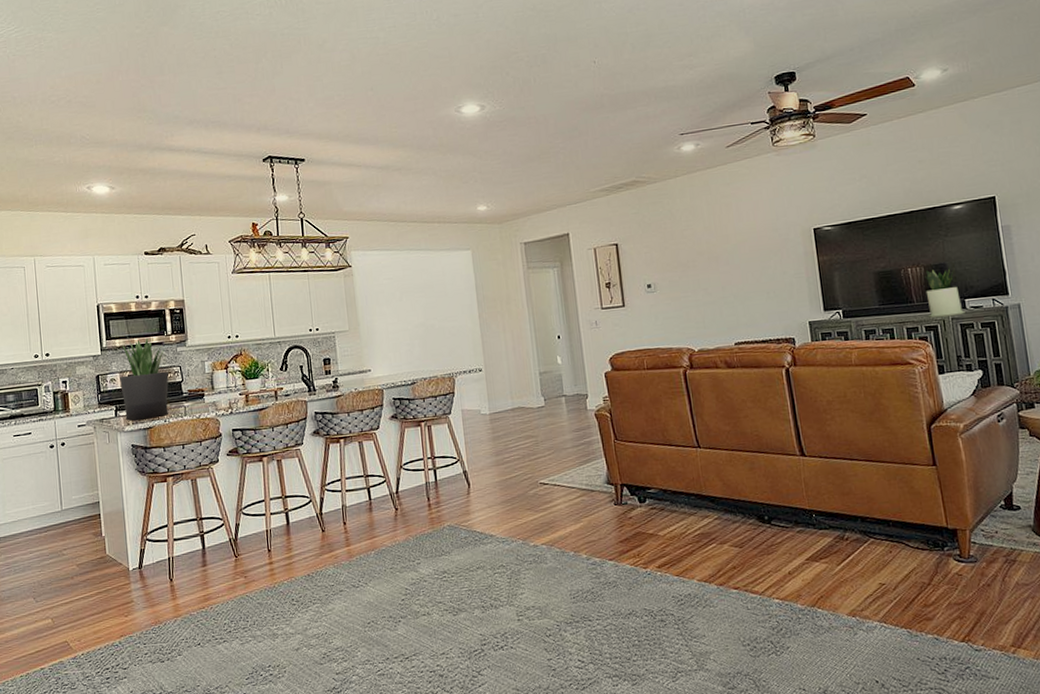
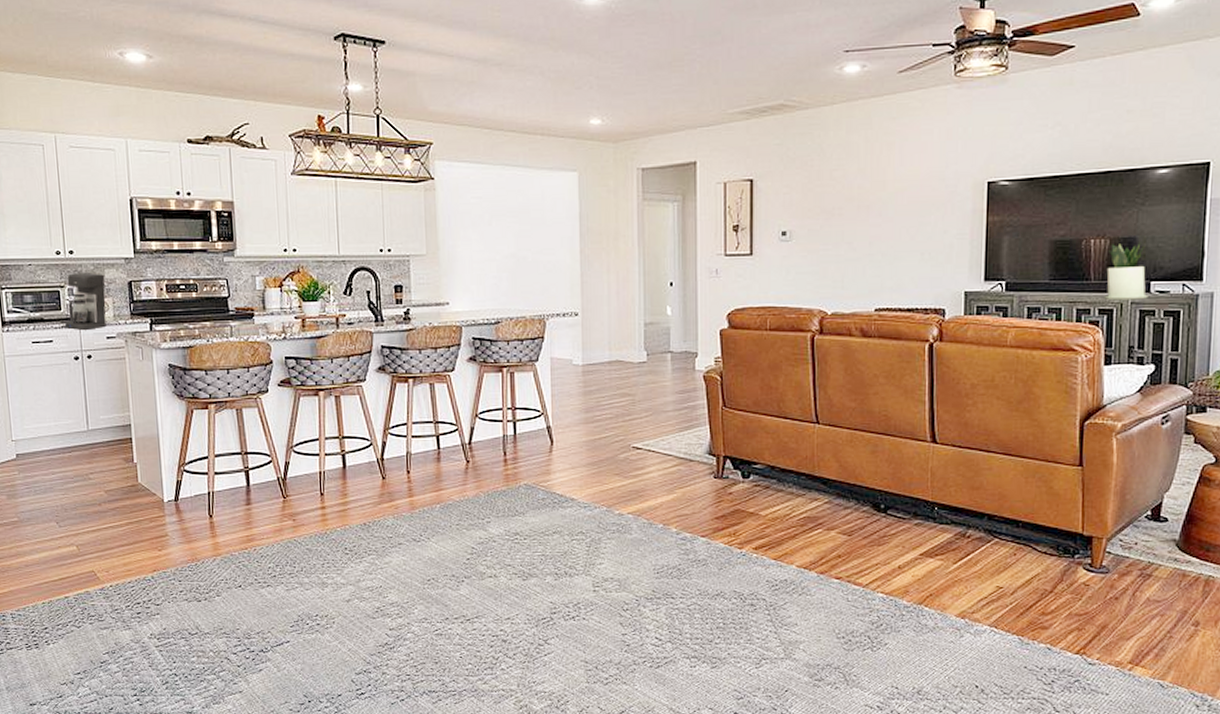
coffee maker: none [42,370,78,421] -> present [65,271,106,330]
planter: present [120,336,169,421] -> none [156,238,213,338]

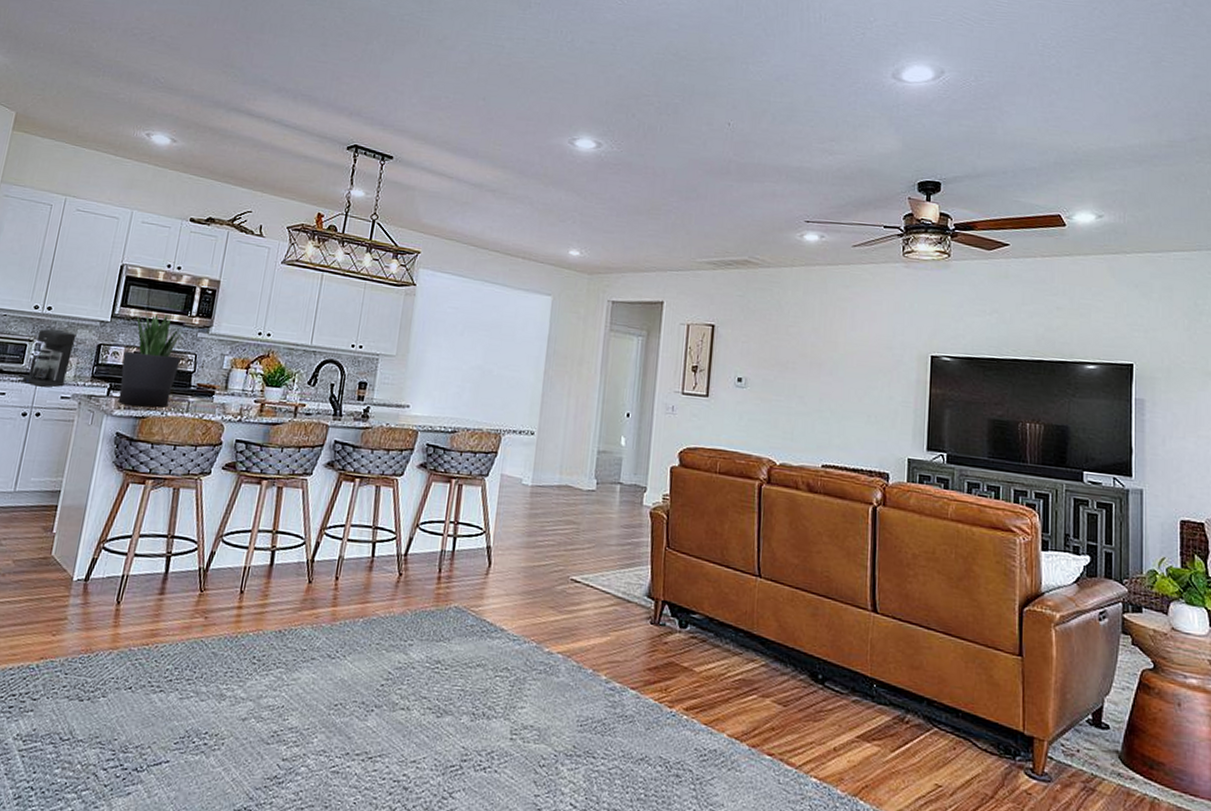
planter: none [156,238,213,338] -> present [117,307,184,409]
planter: present [1104,243,1150,301] -> none [1040,430,1083,489]

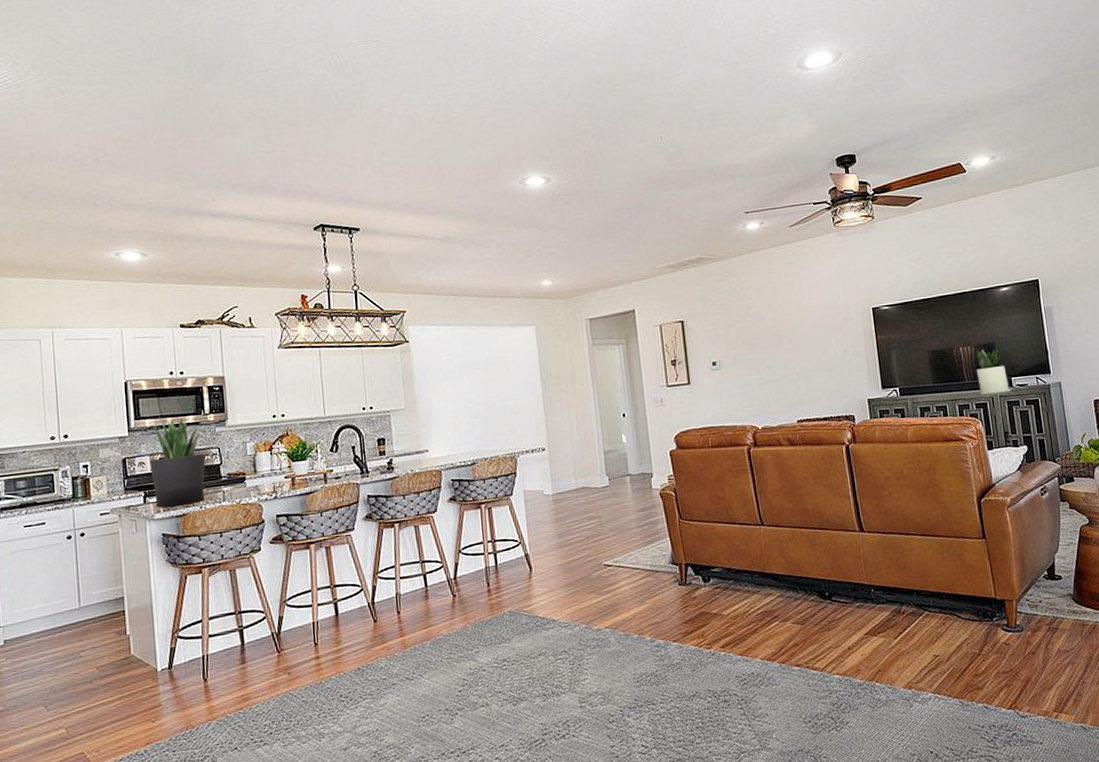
coffee maker: present [22,328,77,387] -> none [58,453,100,510]
planter: none [1040,430,1083,489] -> present [975,347,1013,396]

